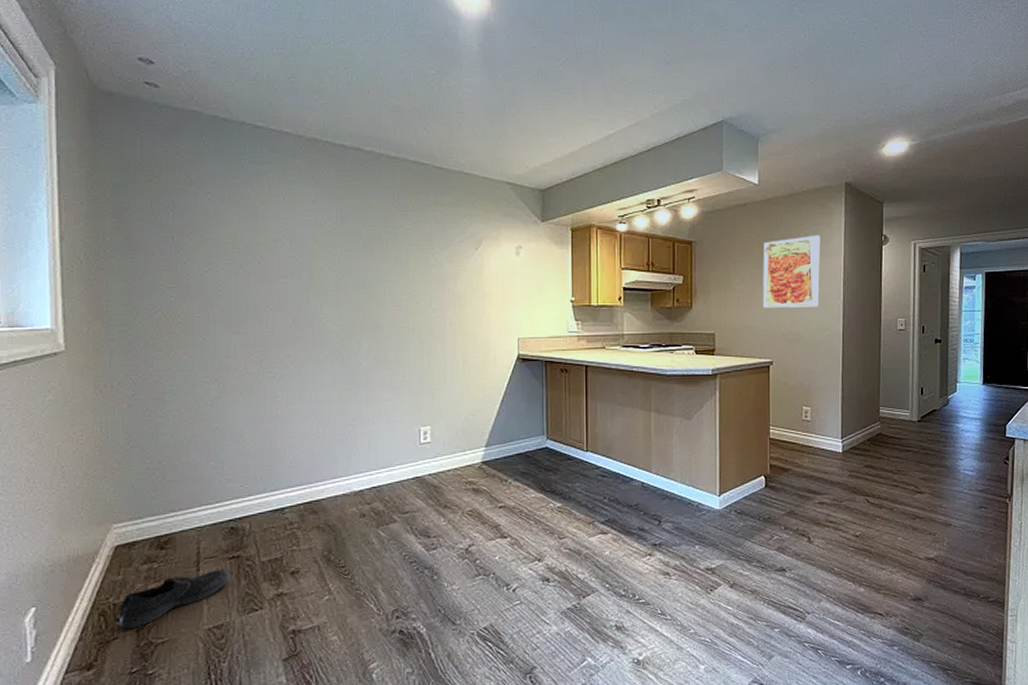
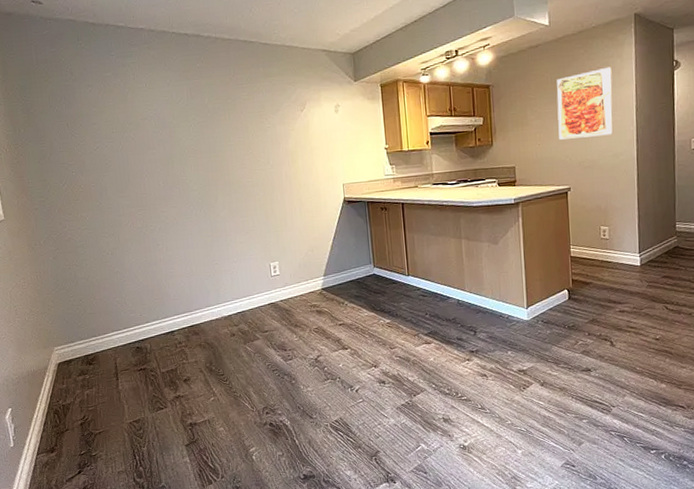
shoe: present [114,568,230,629] -> none [64,378,140,423]

